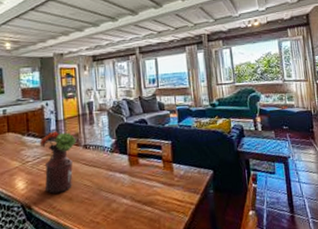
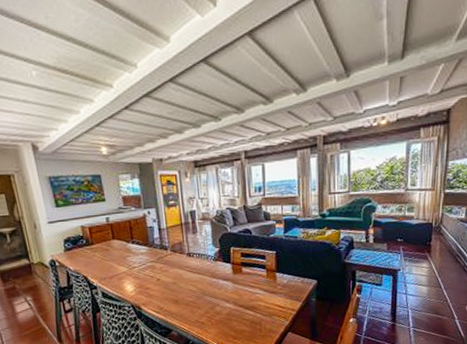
flower arrangement: present [39,131,76,194] -> none [144,239,180,296]

